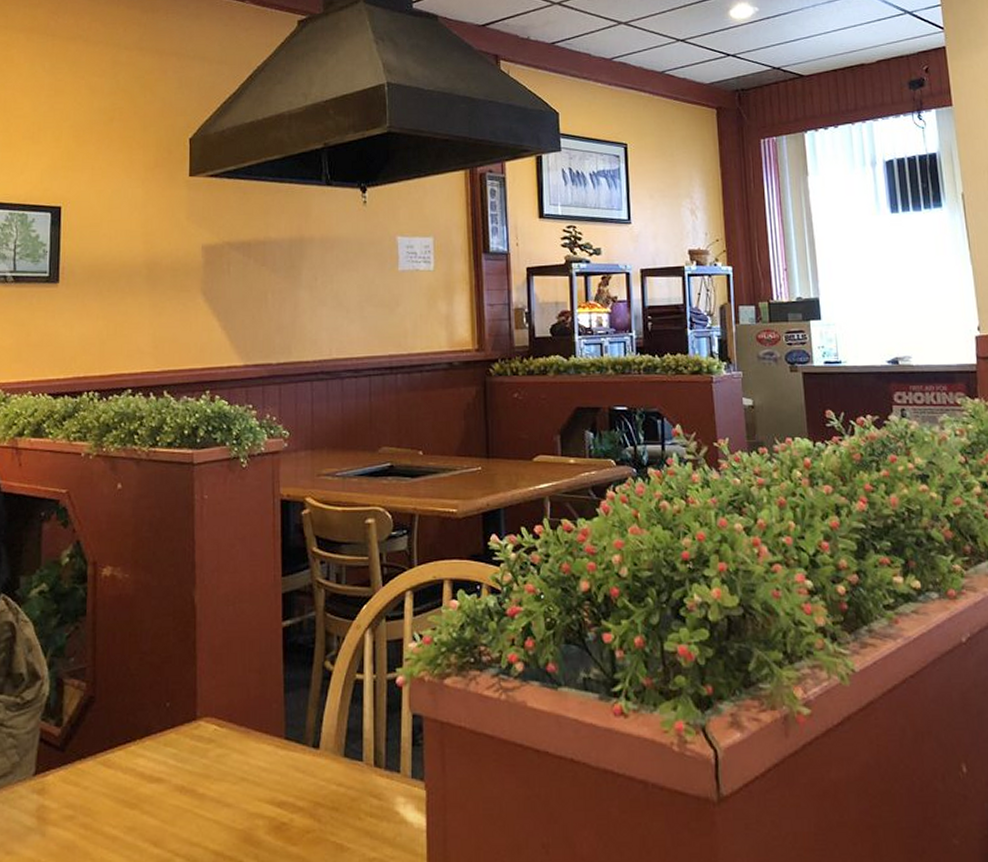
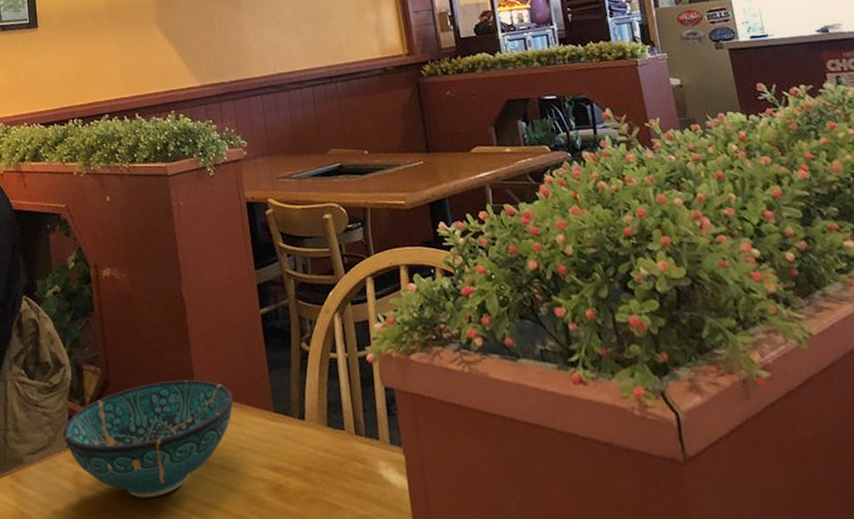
decorative bowl: none [29,699,241,836] -> present [62,379,234,498]

